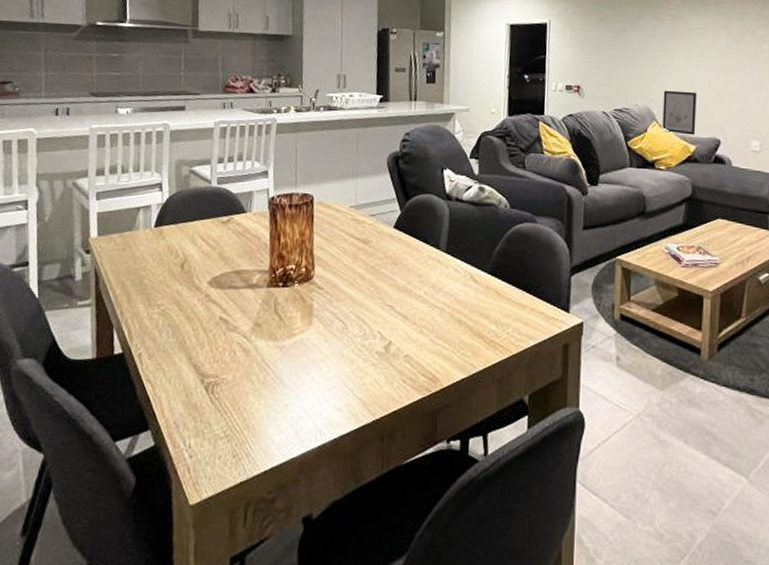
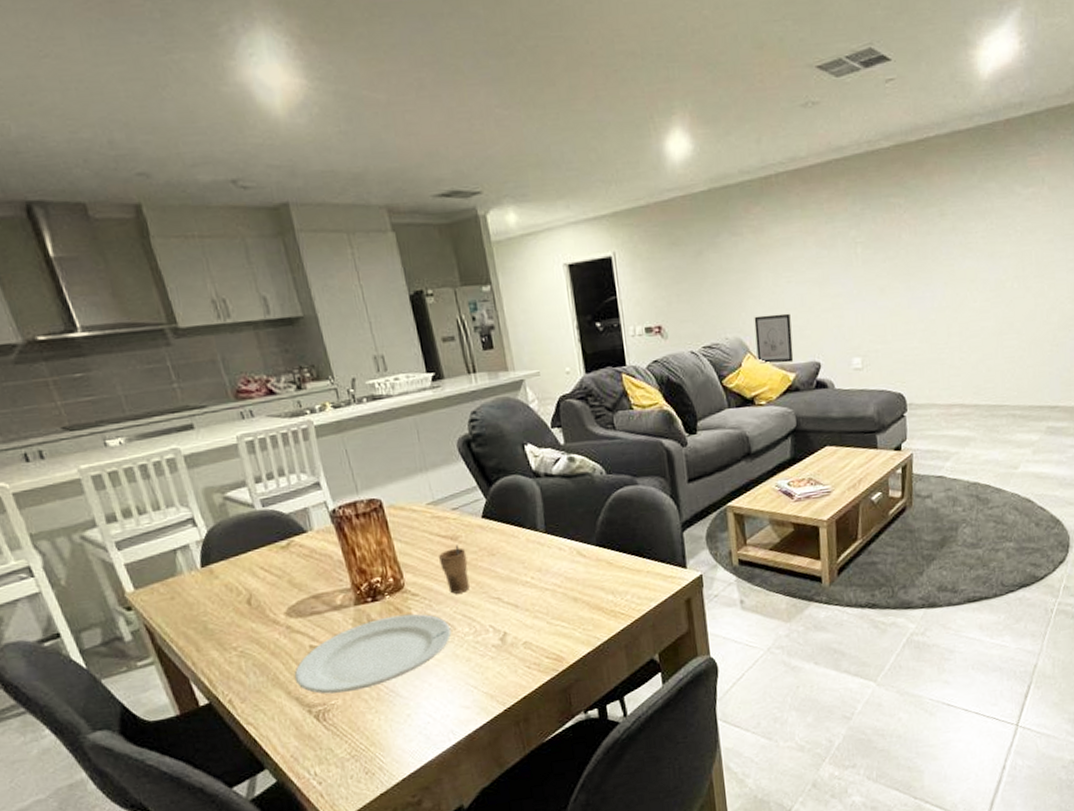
plate: none [198,303,344,370] -> present [294,613,452,694]
cup: none [348,249,373,295] -> present [439,545,470,594]

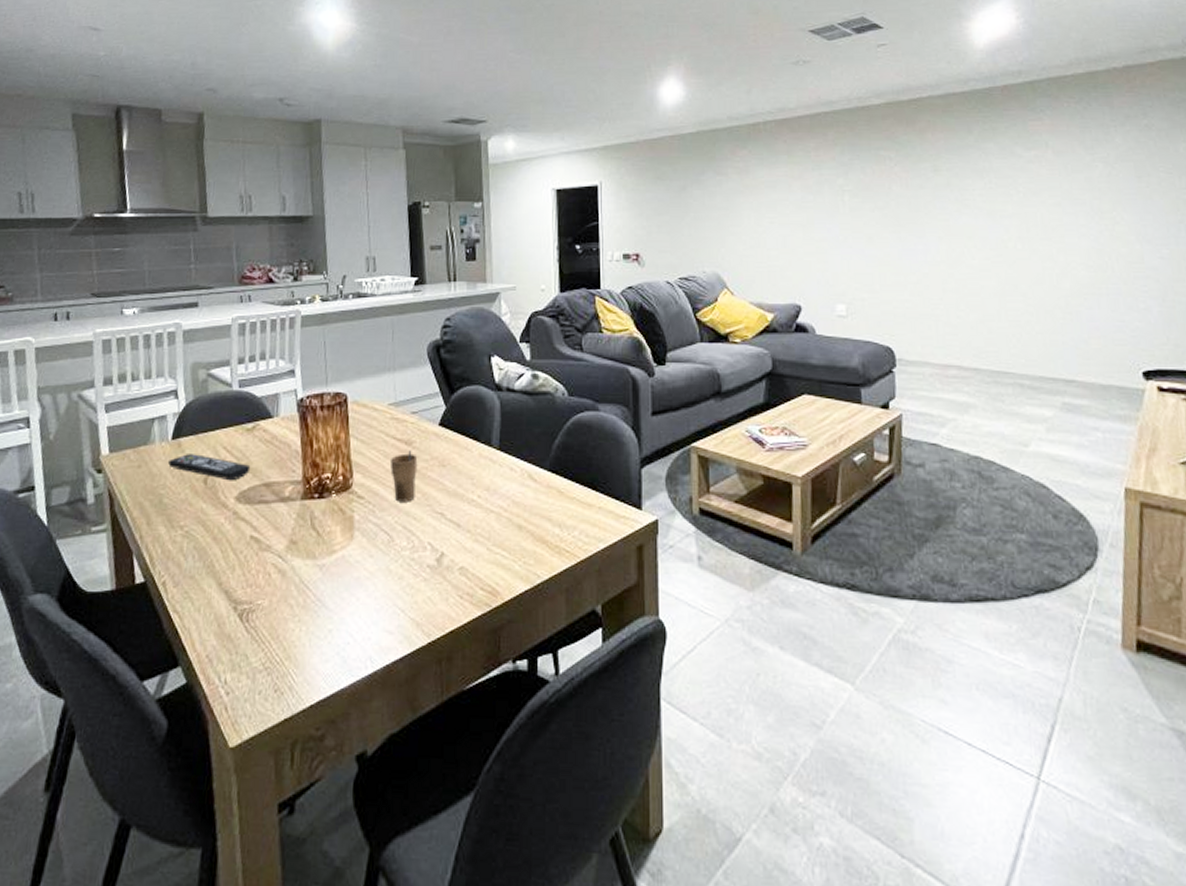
remote control: none [202,577,295,599] -> present [167,454,251,481]
plate: present [294,613,452,694] -> none [228,516,389,593]
wall art: present [754,313,794,364] -> none [733,253,773,302]

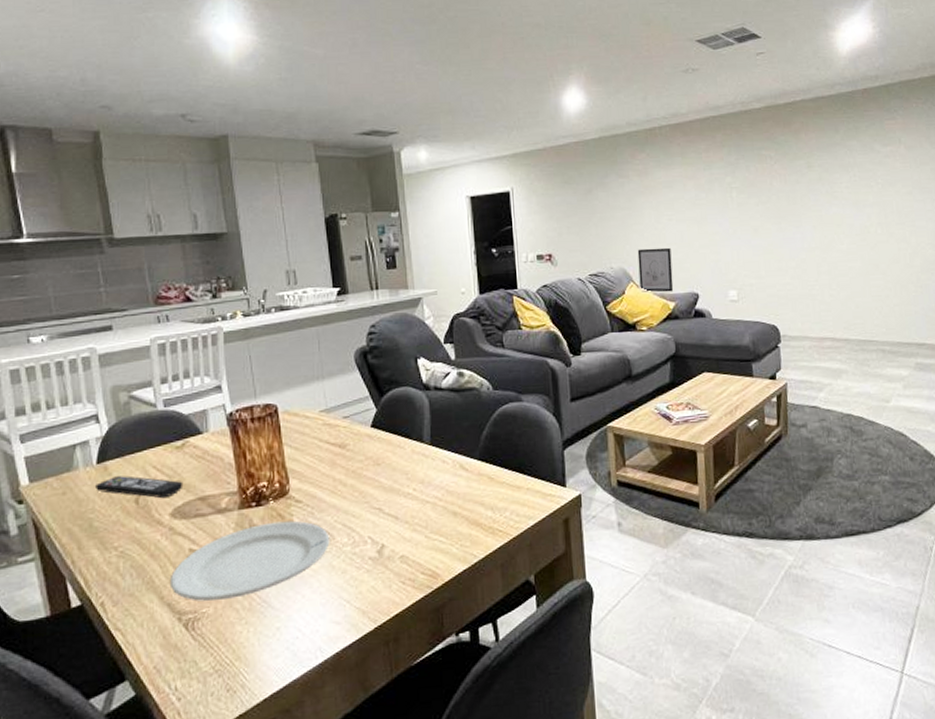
plate: none [228,516,389,593] -> present [169,520,330,601]
cup: present [390,450,418,502] -> none [326,453,353,502]
wall art: none [733,253,773,302] -> present [637,247,674,293]

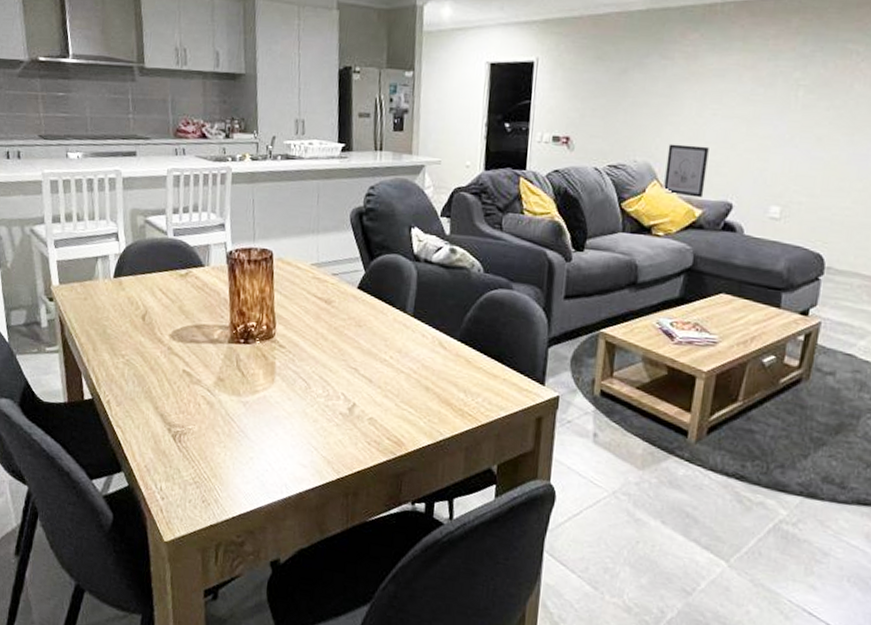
remote control: present [94,475,184,499] -> none [110,292,184,320]
plate: present [169,520,330,601] -> none [164,360,307,423]

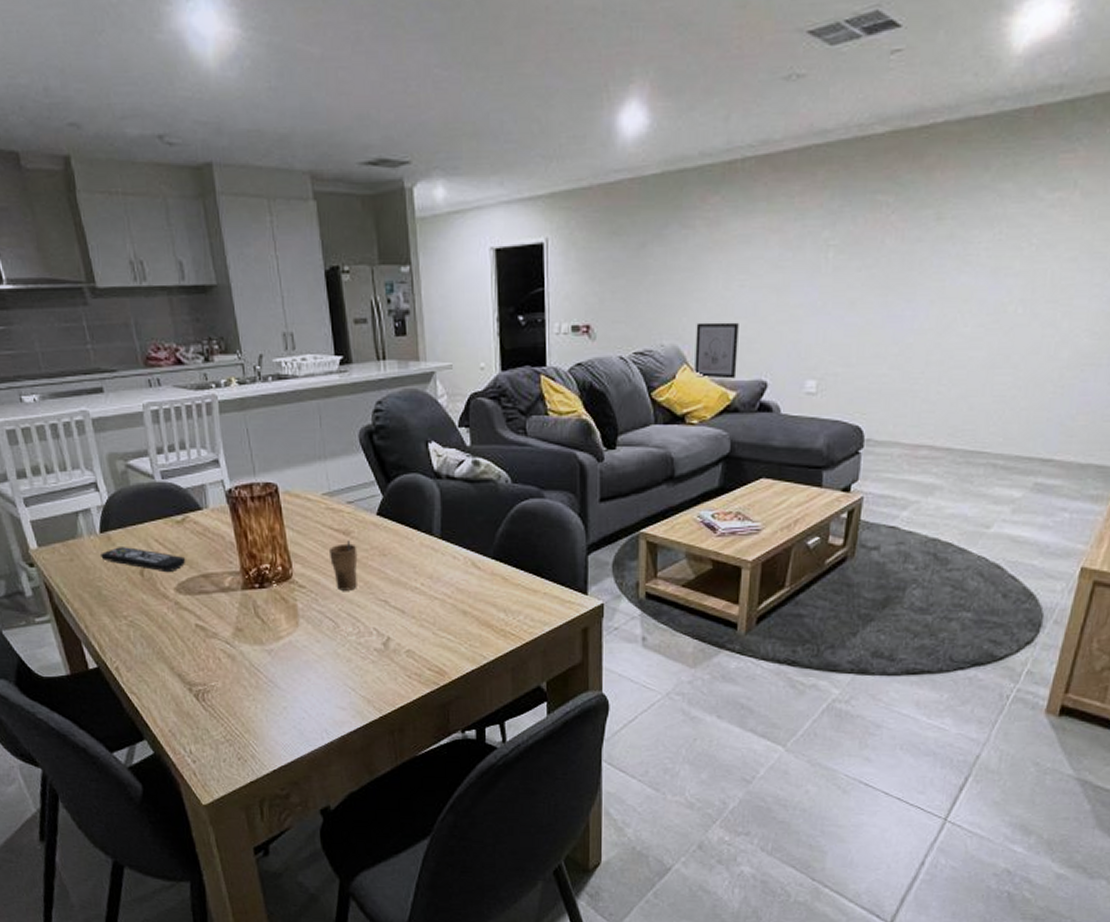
remote control: none [110,292,184,320] -> present [99,547,186,573]
cup: none [310,309,336,356] -> present [330,540,358,591]

